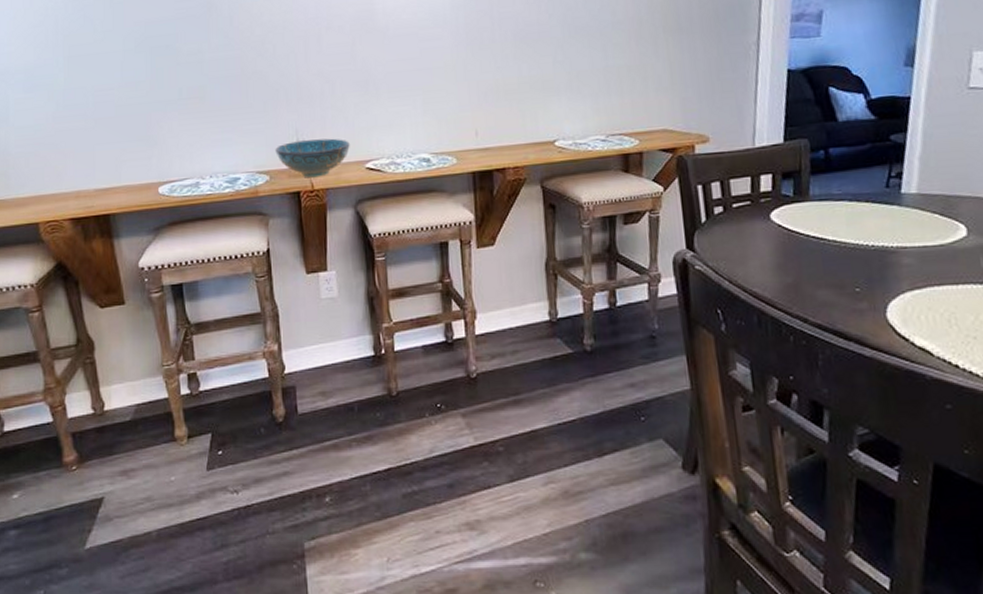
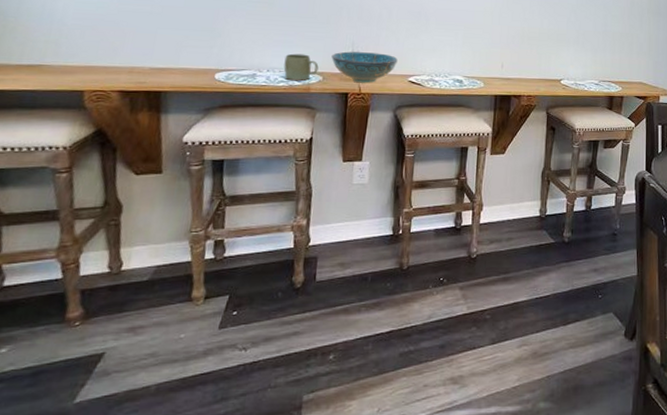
mug: none [226,151,264,185] -> present [283,53,319,81]

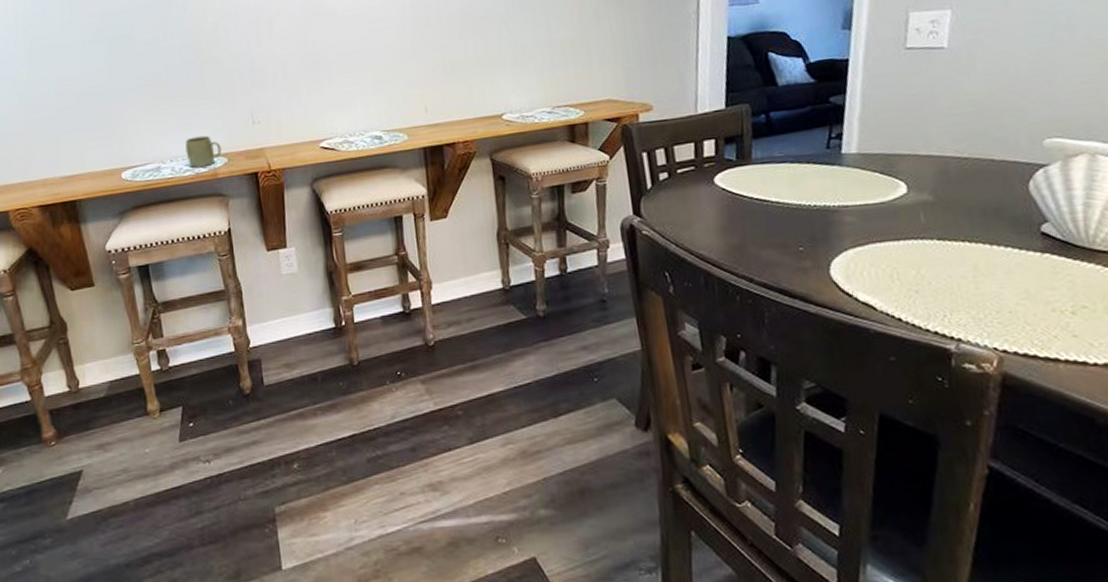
decorative bowl: present [331,51,398,84] -> none [232,119,304,159]

